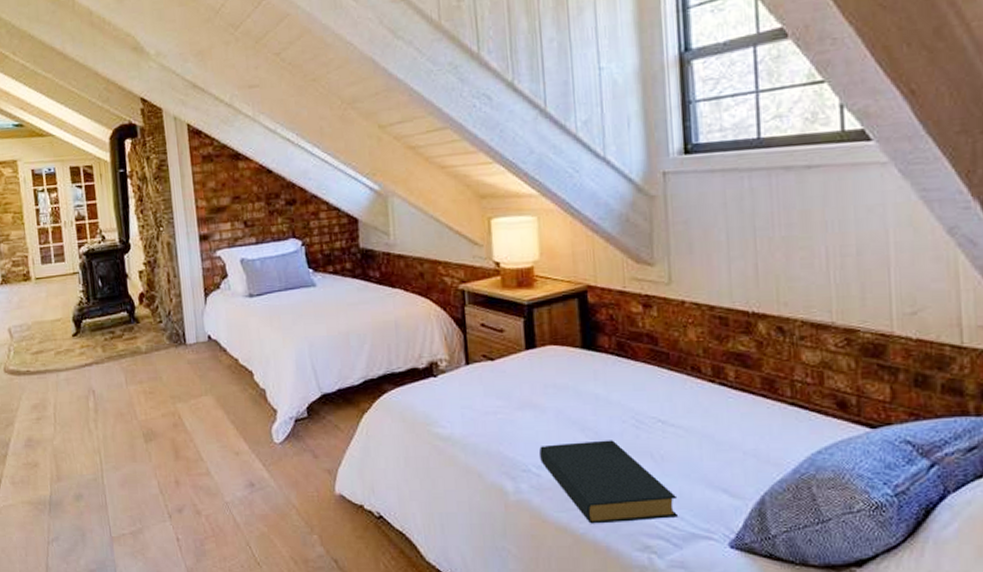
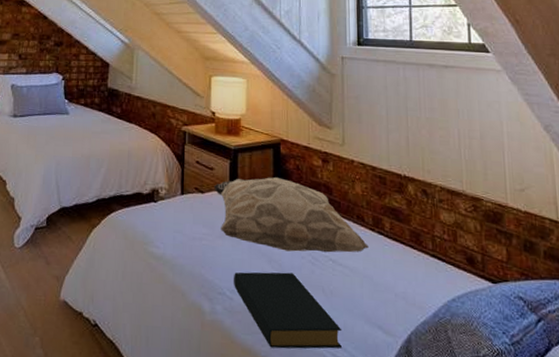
decorative pillow: none [506,332,708,417] -> present [214,177,369,253]

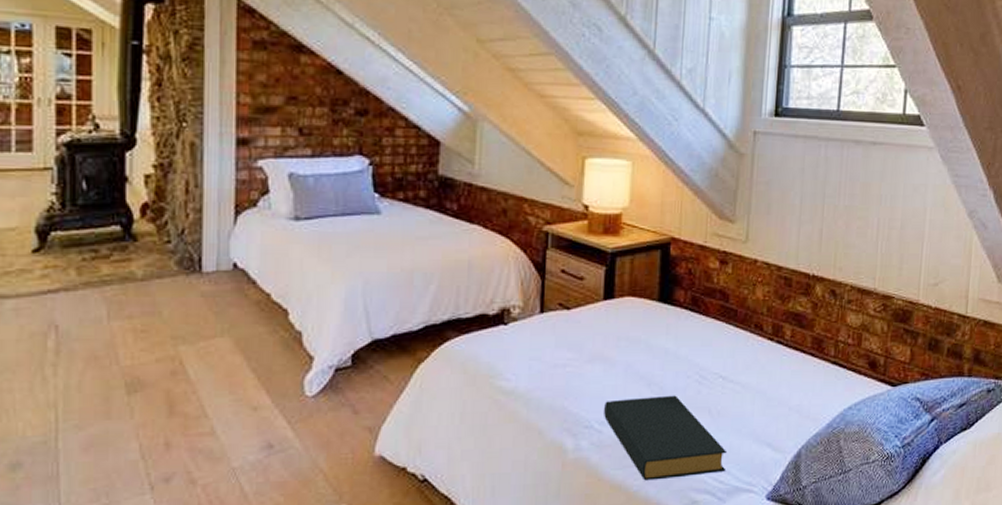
decorative pillow: present [214,177,369,253] -> none [583,285,765,371]

